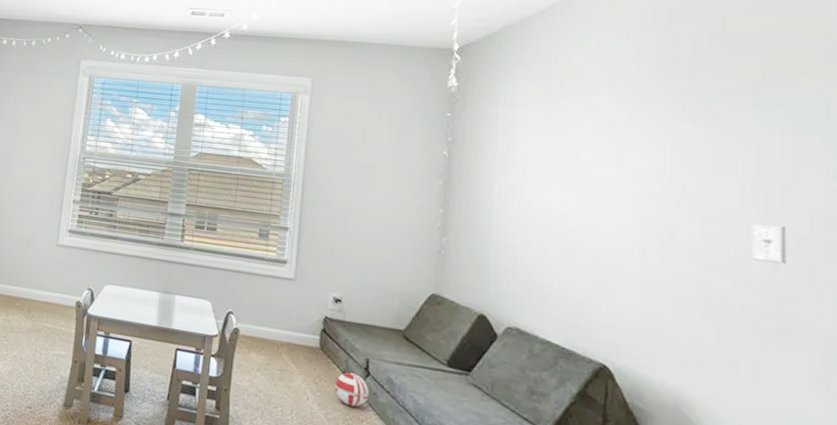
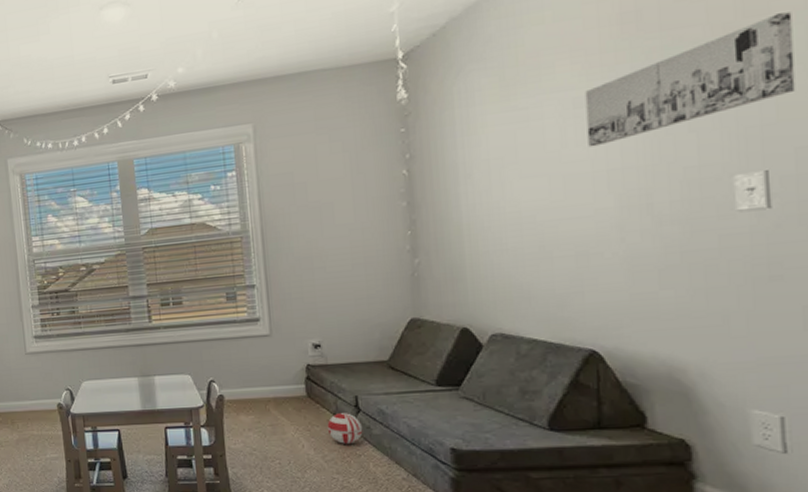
wall art: none [619,86,815,170] -> present [585,12,796,148]

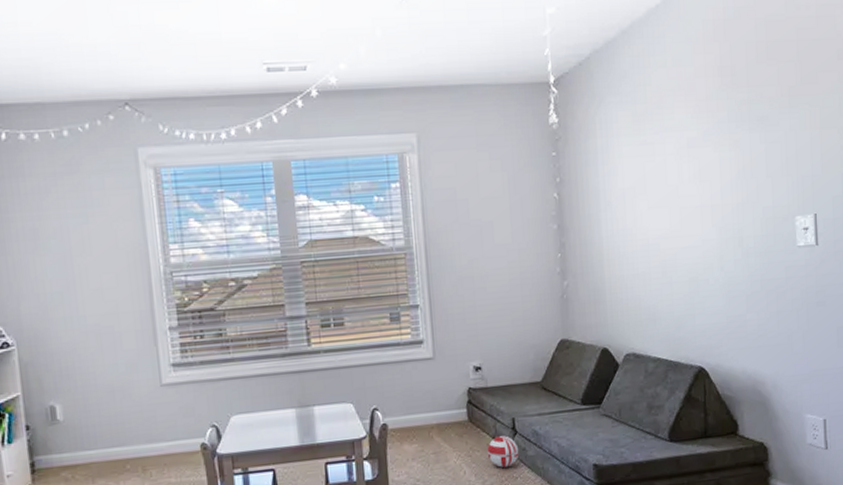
wall art: present [585,12,796,148] -> none [695,84,833,184]

